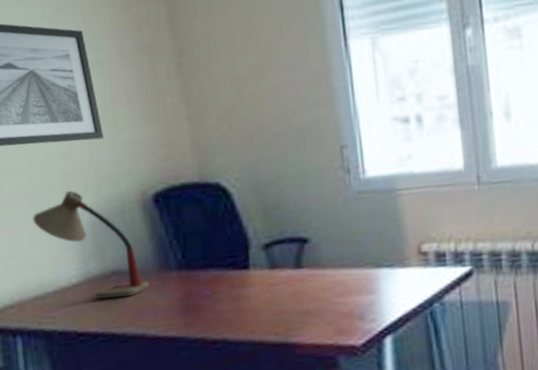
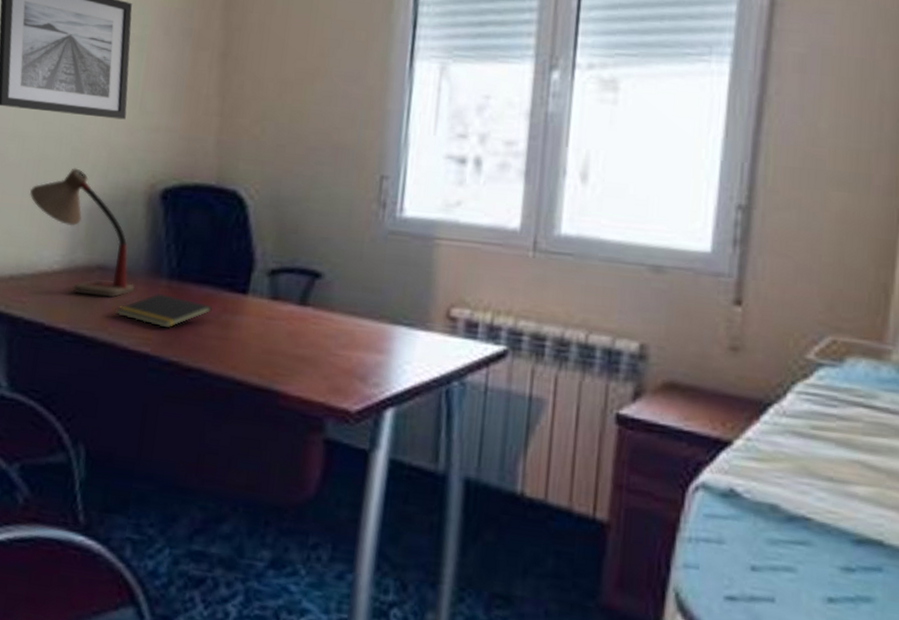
notepad: none [137,283,222,313] -> present [115,293,212,329]

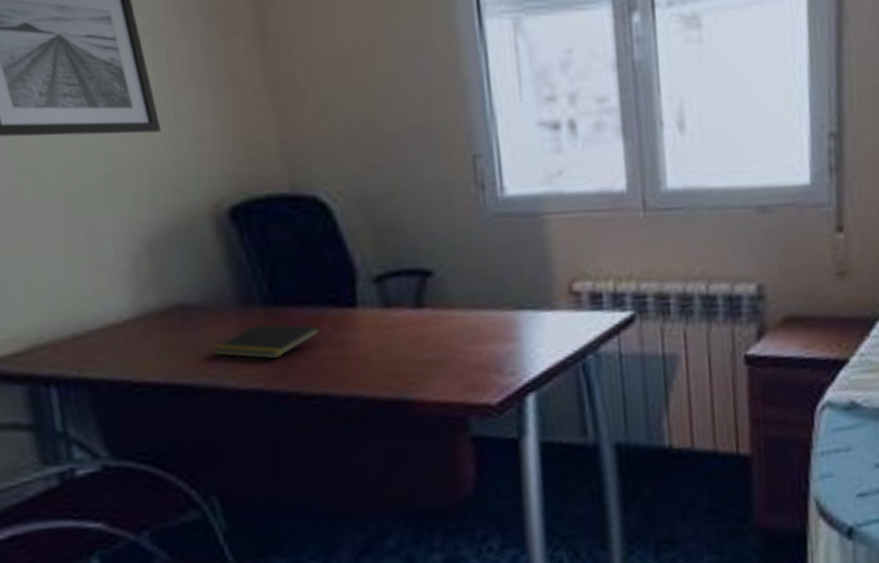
desk lamp: present [29,168,135,297] -> none [65,198,228,340]

